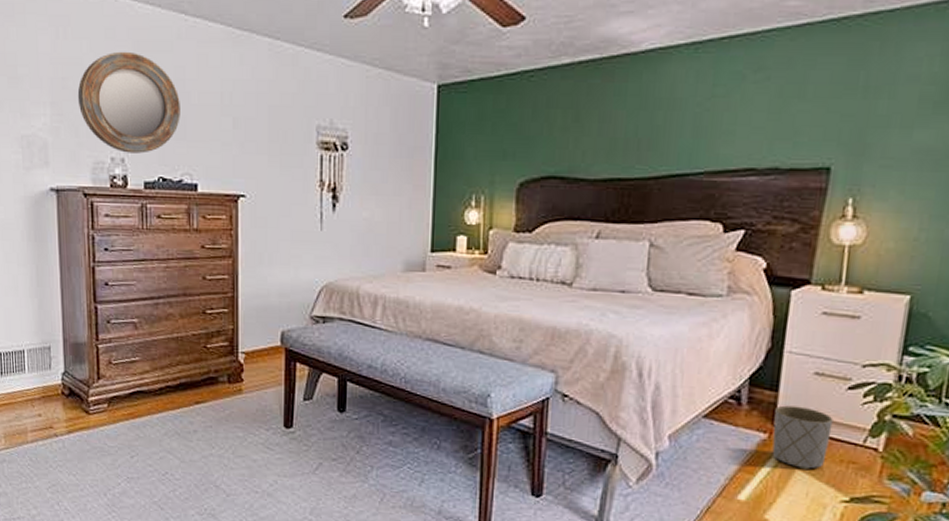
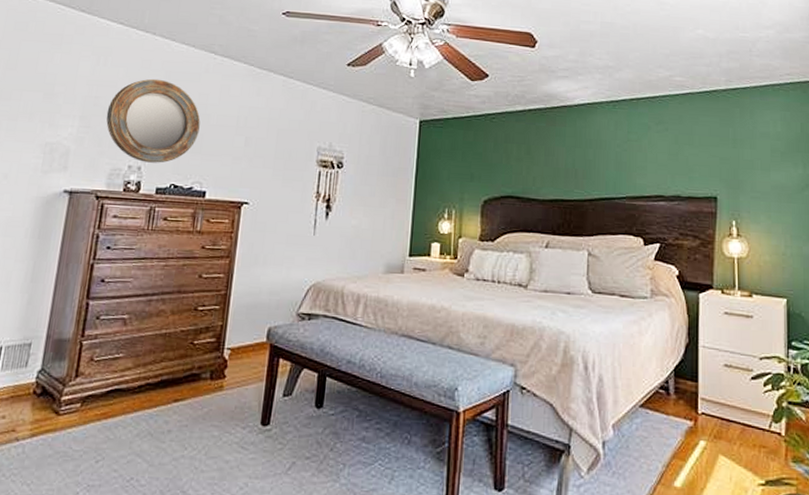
planter: present [772,405,833,470] -> none [697,394,743,455]

